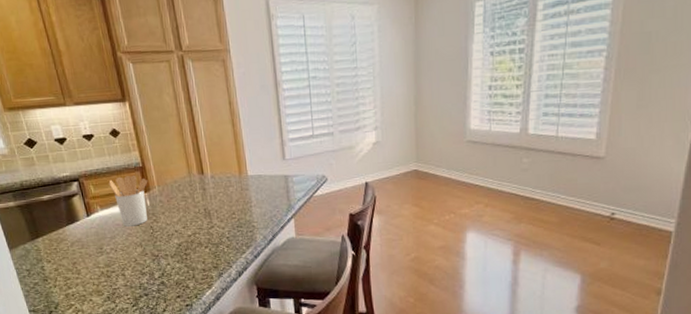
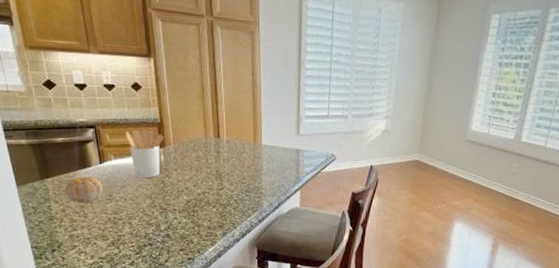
fruit: none [55,231,93,260] -> present [64,176,103,204]

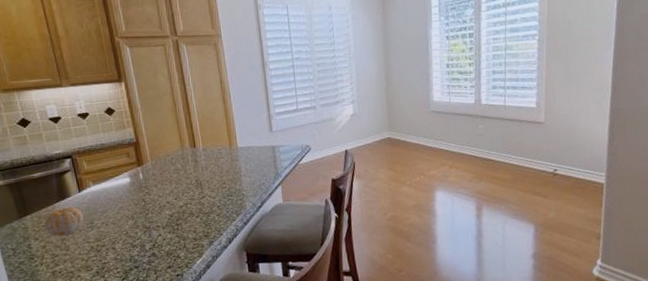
utensil holder: present [125,129,164,179] -> none [102,150,141,200]

